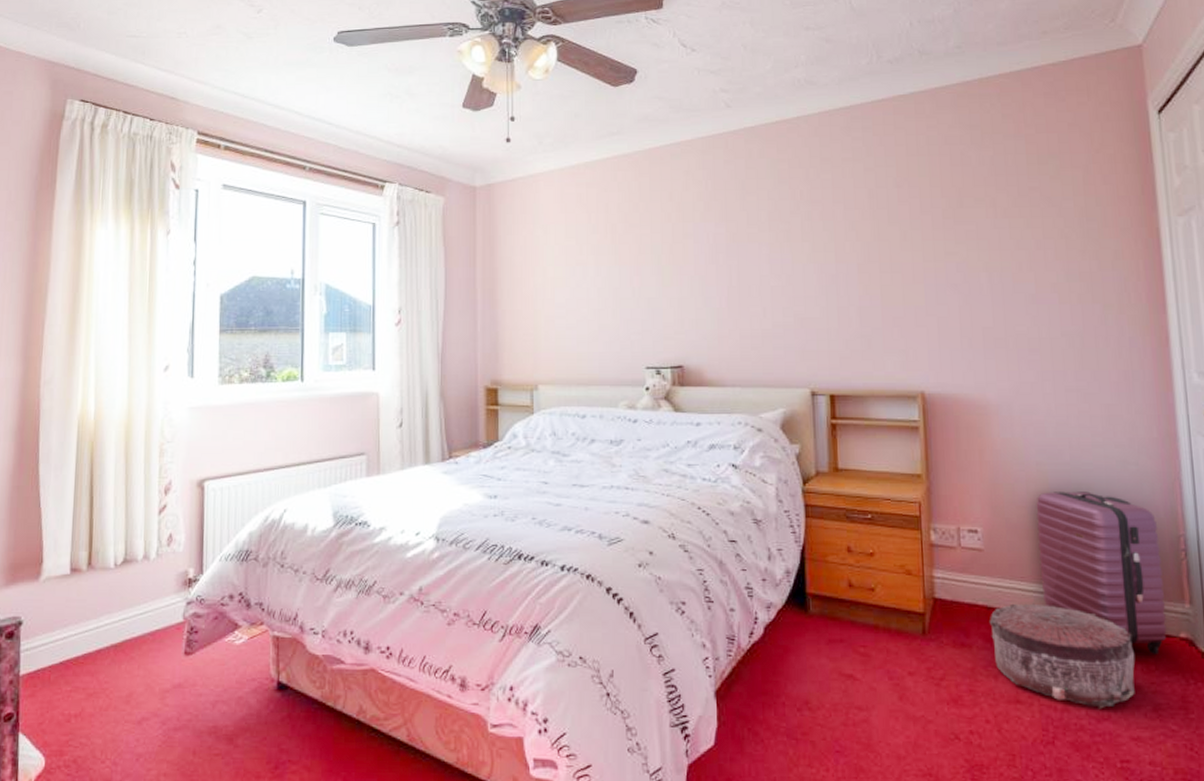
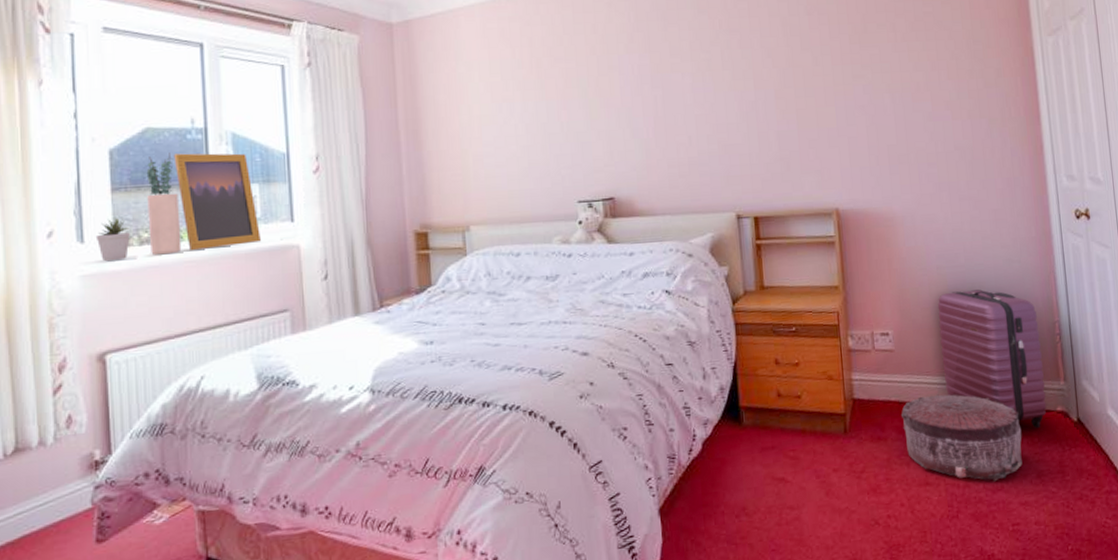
potted plant: none [203,356,232,396] -> present [95,217,130,262]
vase: none [248,300,276,393] -> present [146,153,182,256]
picture frame: none [274,301,345,392] -> present [173,153,261,251]

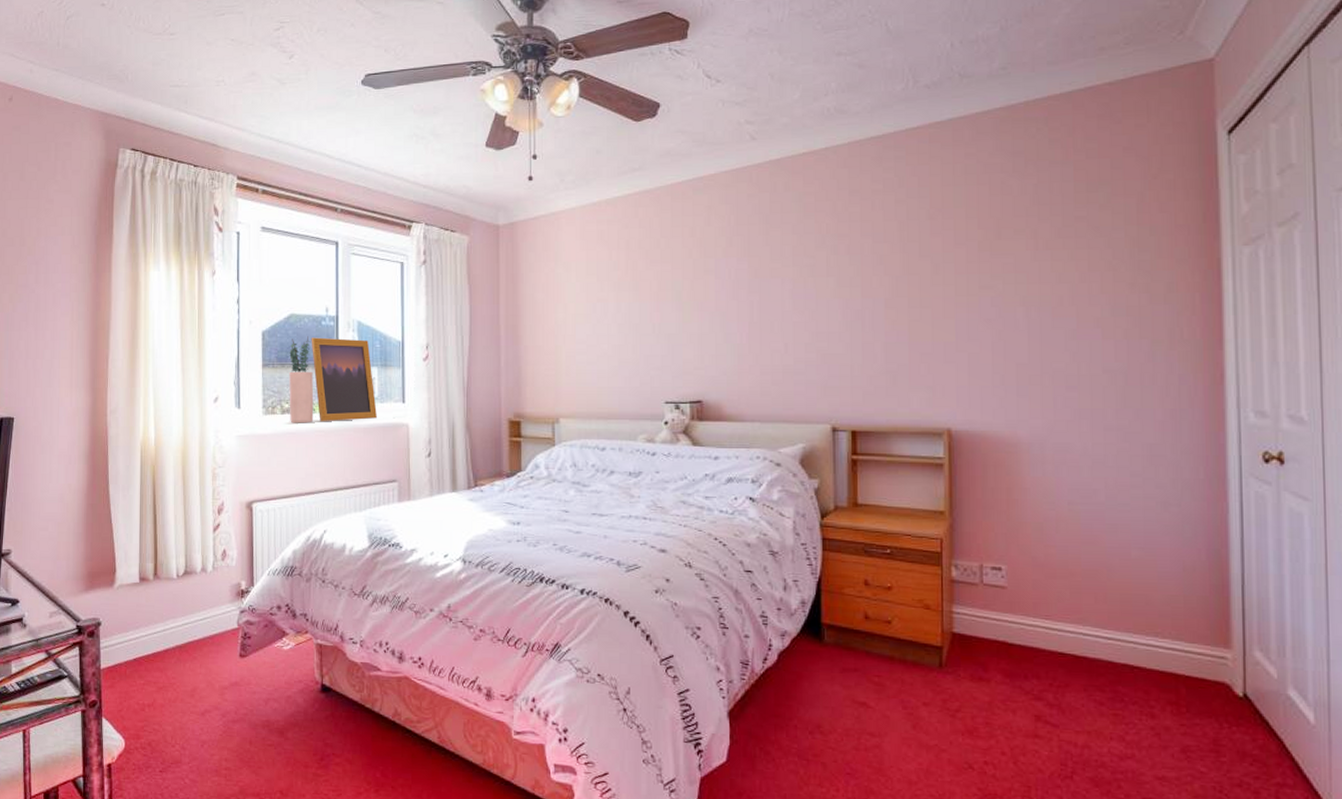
potted plant: present [95,217,130,262] -> none [249,389,275,426]
pouf: present [901,394,1023,482] -> none [1010,641,1165,748]
suitcase: present [937,289,1047,429] -> none [1065,531,1201,698]

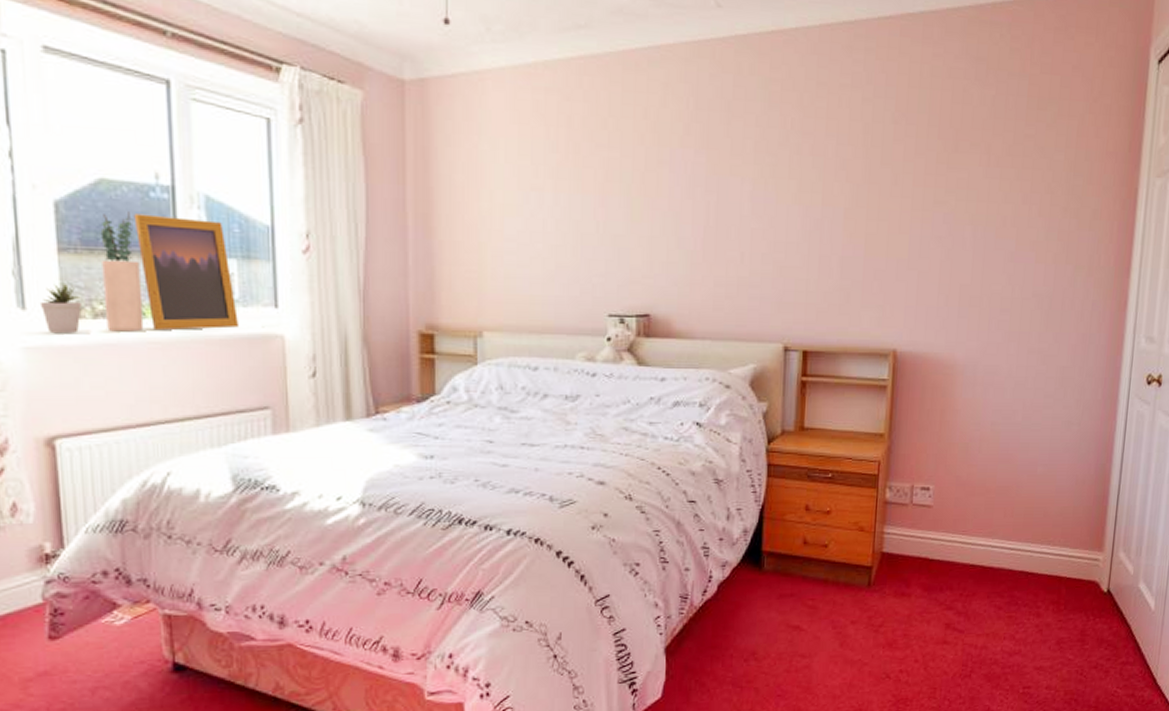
potted plant: none [249,389,275,426] -> present [39,282,82,334]

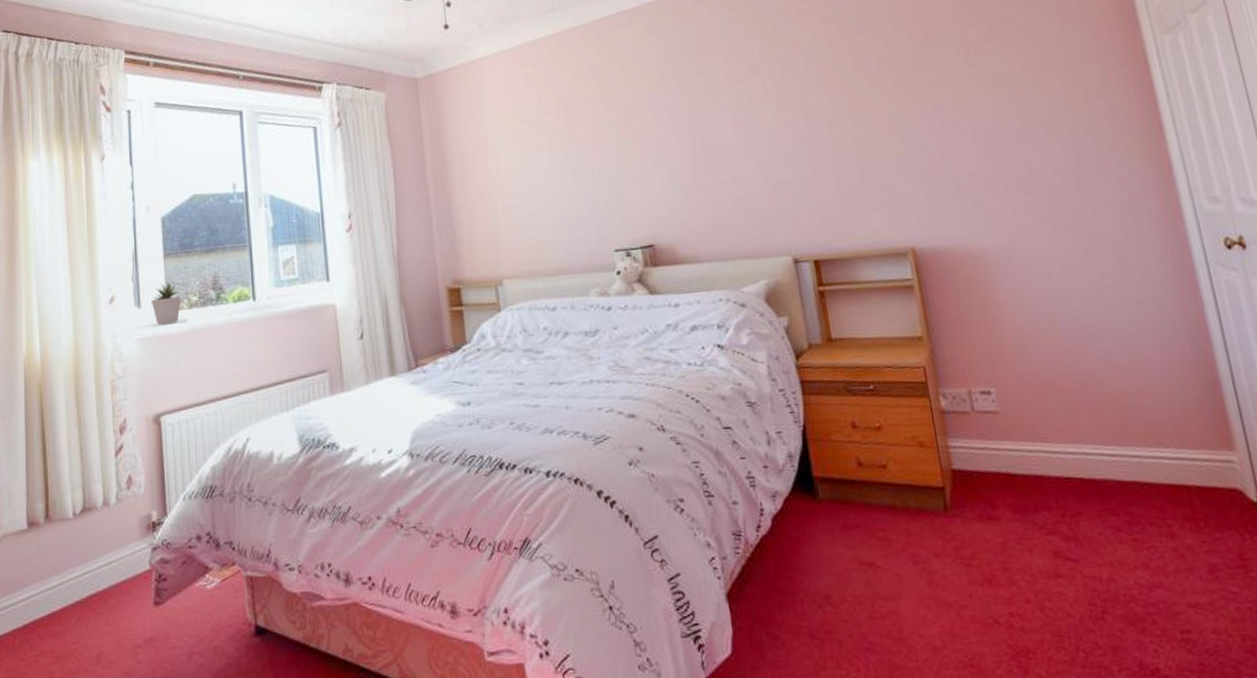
vase: present [100,212,144,332] -> none [194,218,227,318]
picture frame: present [133,214,238,331] -> none [218,215,299,313]

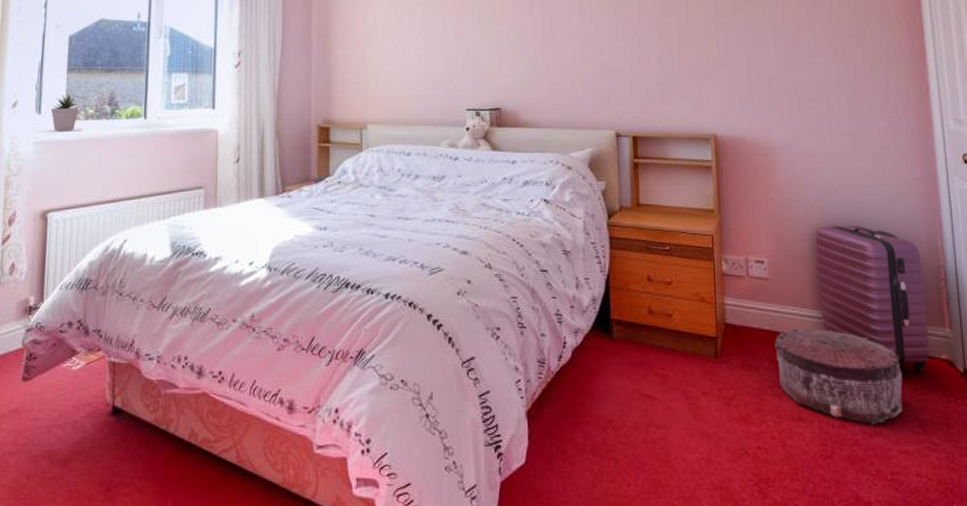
pouf: none [1015,465,1186,576] -> present [775,328,903,425]
suitcase: none [1050,338,1213,511] -> present [815,226,930,375]

